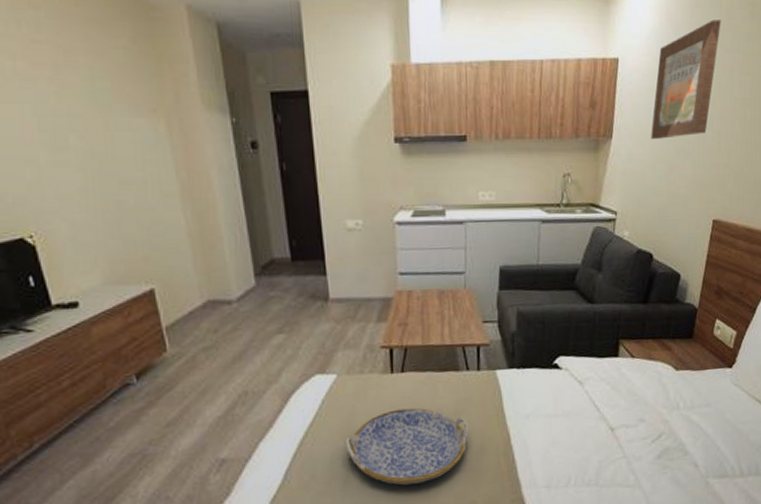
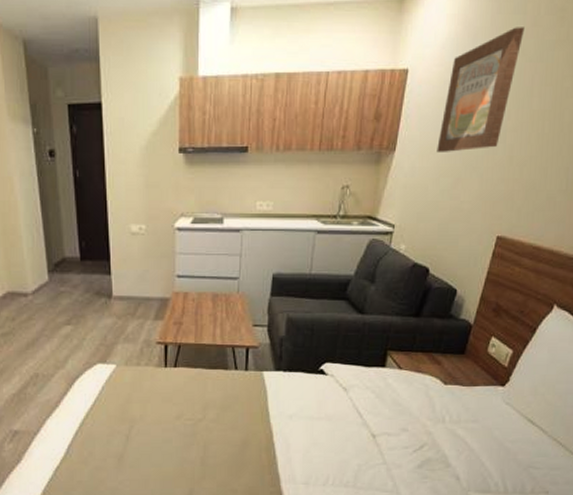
serving tray: present [344,408,469,485] -> none [120,400,234,469]

